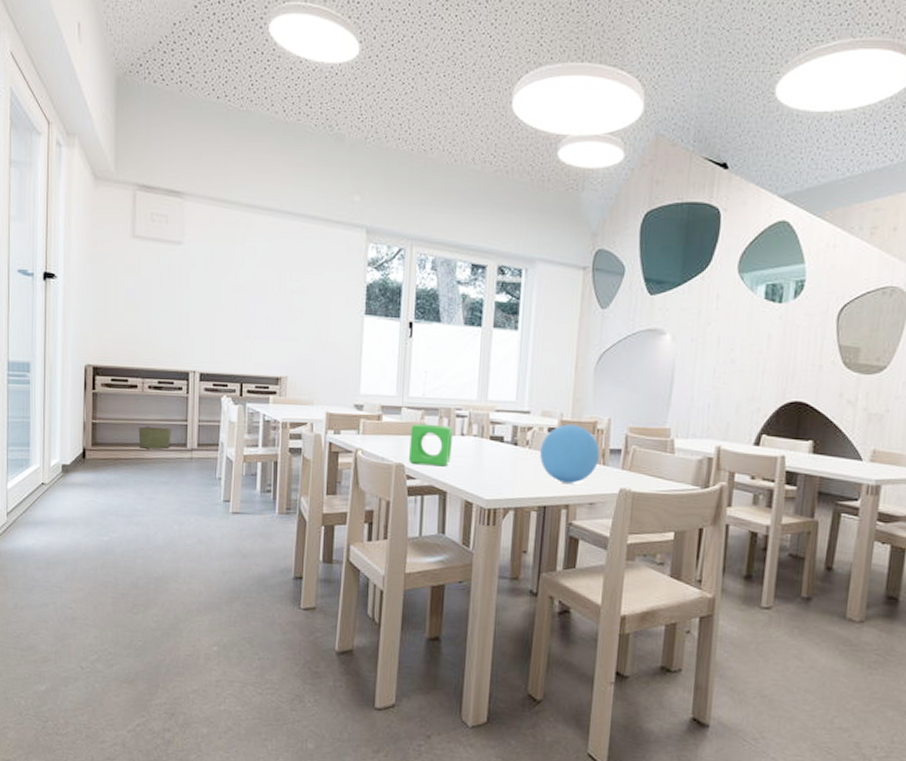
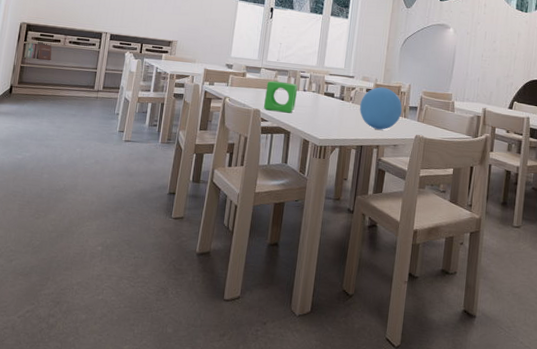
books: none [95,388,129,414] -> present [24,41,52,61]
basket: present [138,426,171,450] -> none [56,71,84,90]

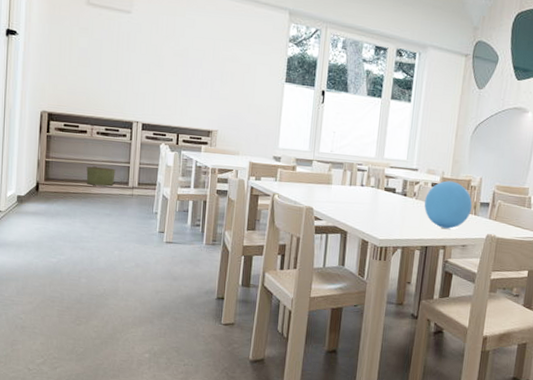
books: present [24,41,52,61] -> none [49,132,79,155]
basket: none [56,71,84,90] -> present [86,166,116,187]
toy block: present [263,80,298,113] -> none [316,174,355,211]

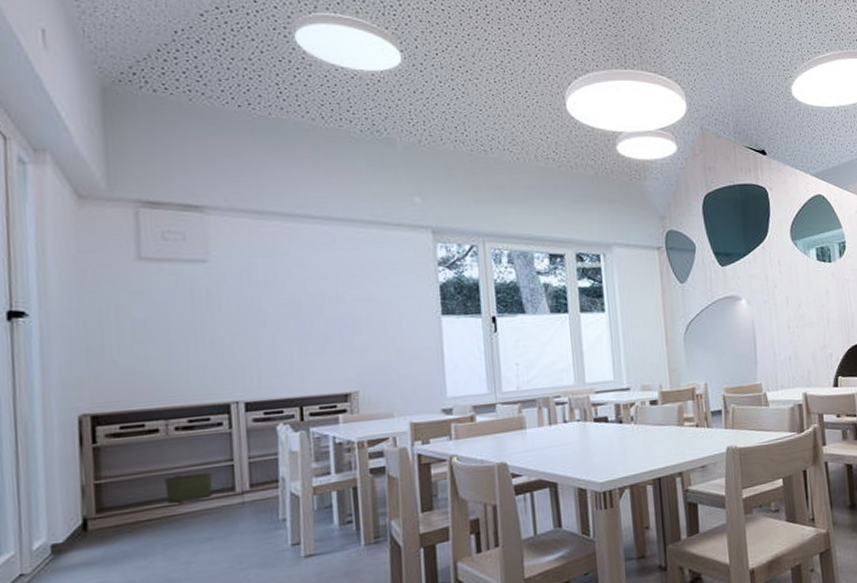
ball: present [424,180,473,229] -> none [645,393,703,452]

